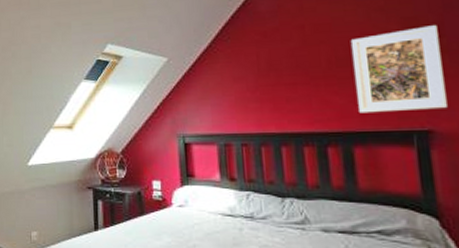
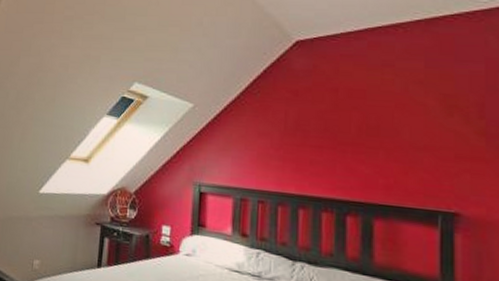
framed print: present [350,25,447,114] -> none [383,105,478,193]

